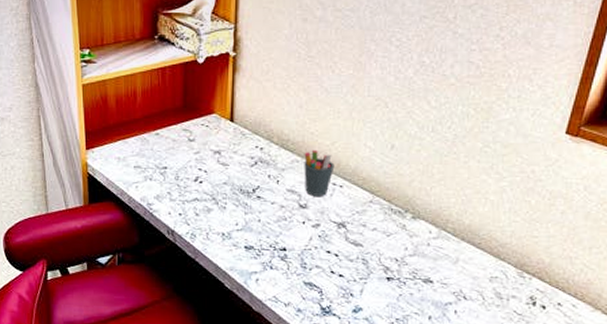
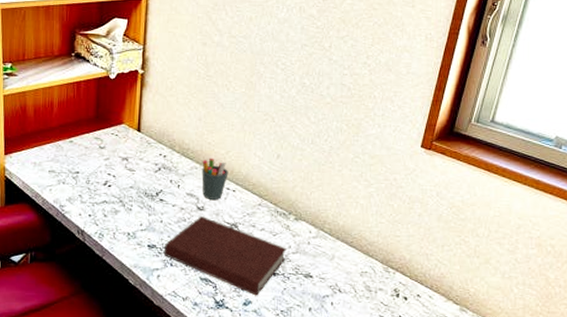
notebook: none [262,215,403,302] -> present [163,216,287,296]

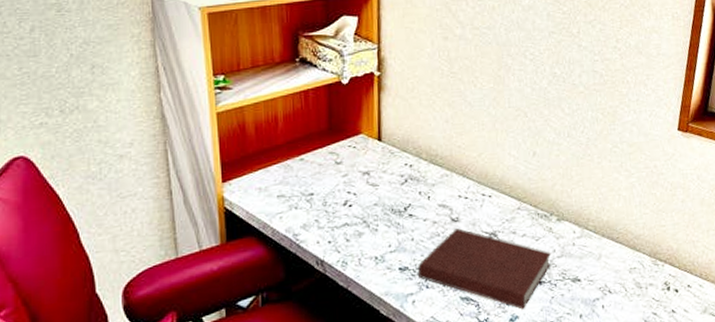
pen holder: present [202,158,229,200] -> none [453,162,483,209]

